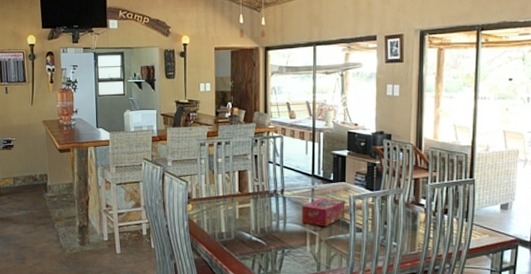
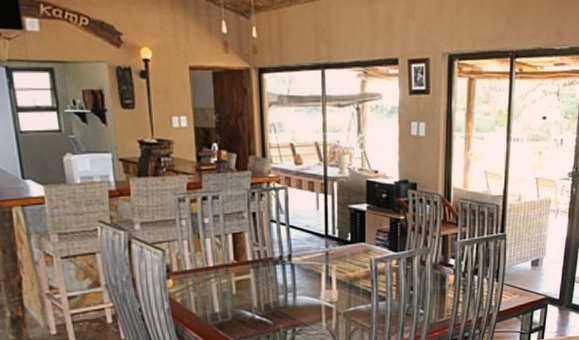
tissue box: present [301,198,346,227] -> none [314,262,366,297]

